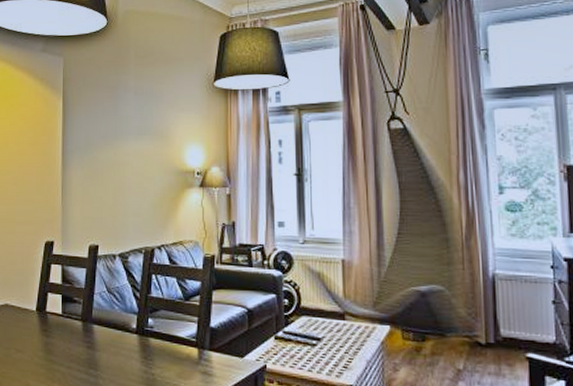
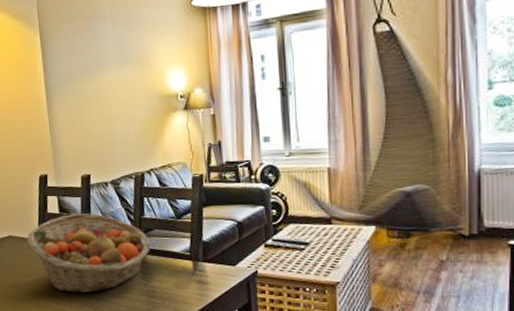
fruit basket: none [24,285,155,377] -> present [27,213,151,294]

